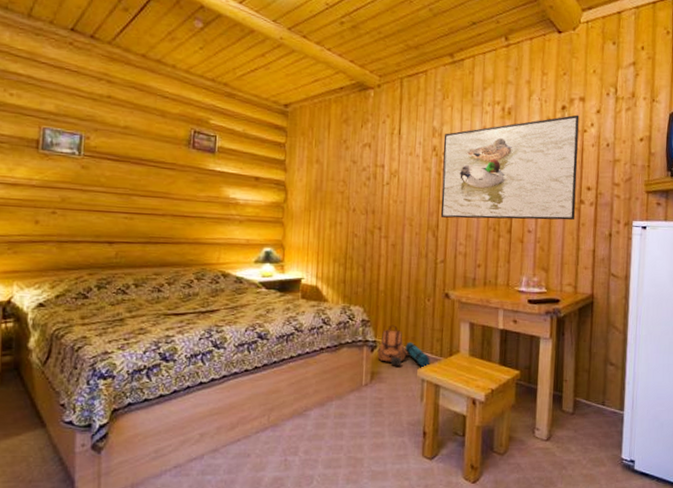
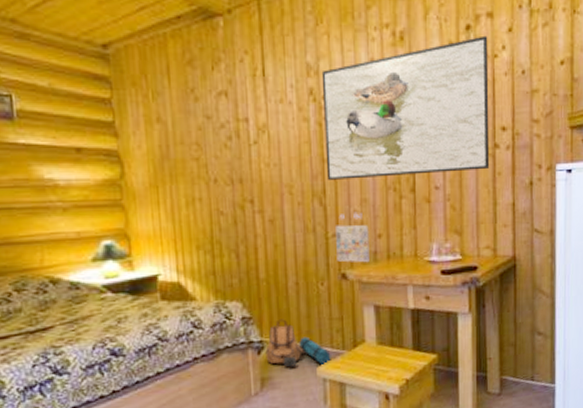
calendar: none [442,244,471,287] -> present [336,212,370,263]

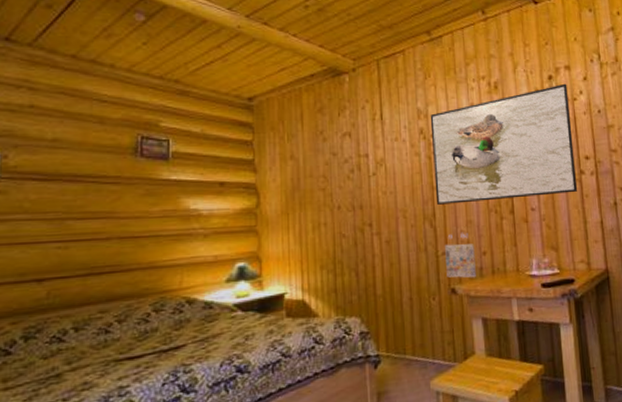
backpack: present [265,319,331,368] -> none [382,333,444,381]

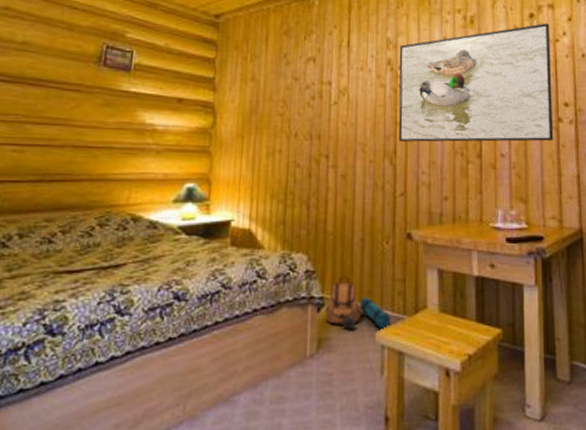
backpack: none [382,333,444,381] -> present [325,276,391,329]
calendar: present [445,232,476,278] -> none [403,173,436,224]

